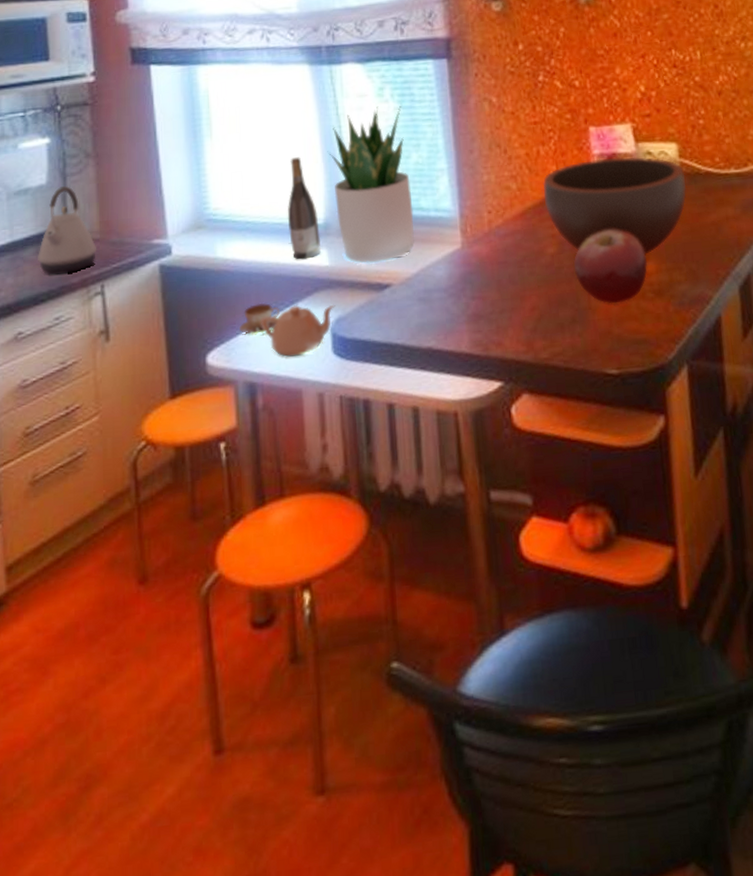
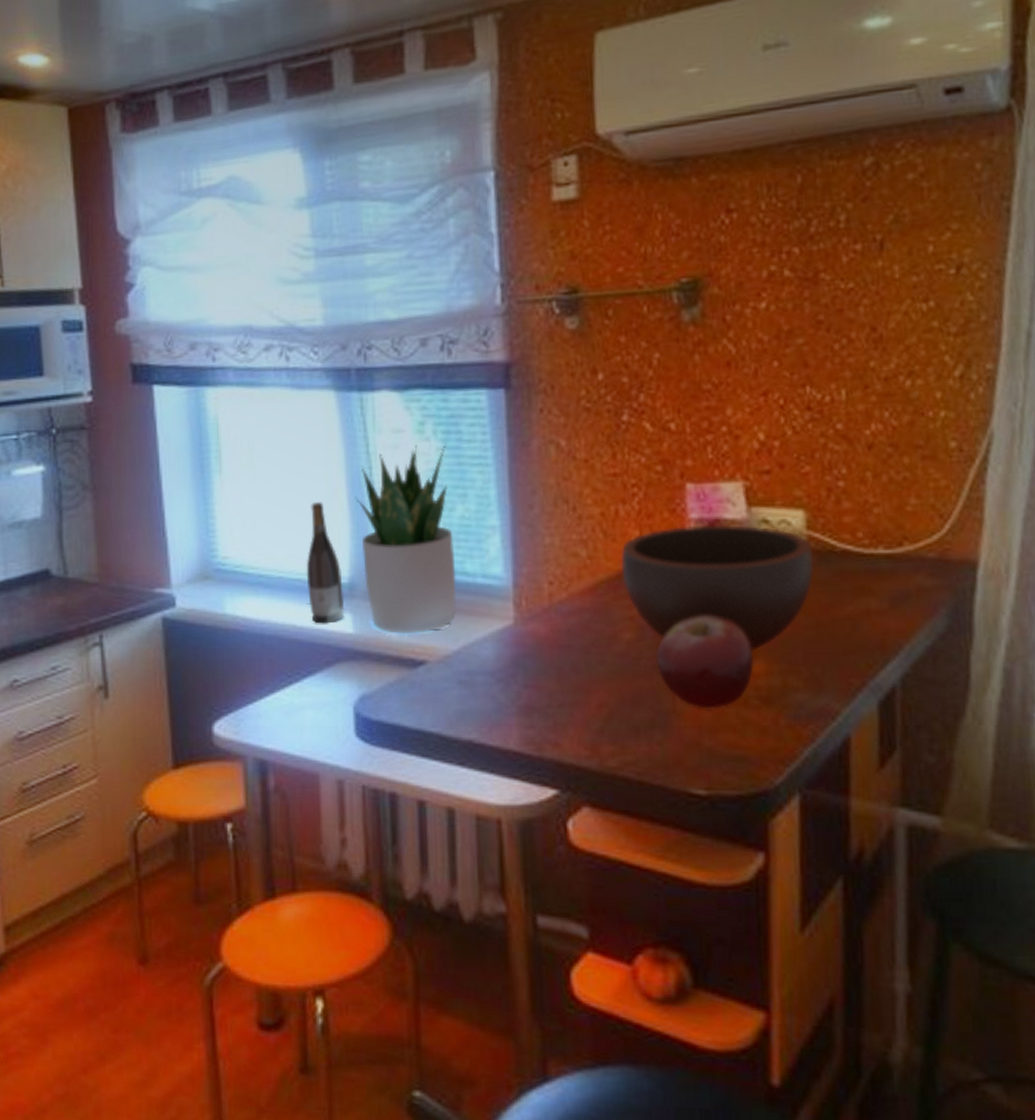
kettle: present [38,186,97,275] -> none [33,521,96,620]
teacup: present [239,302,280,334] -> none [250,670,295,705]
teapot: present [260,304,335,357] -> none [272,676,360,735]

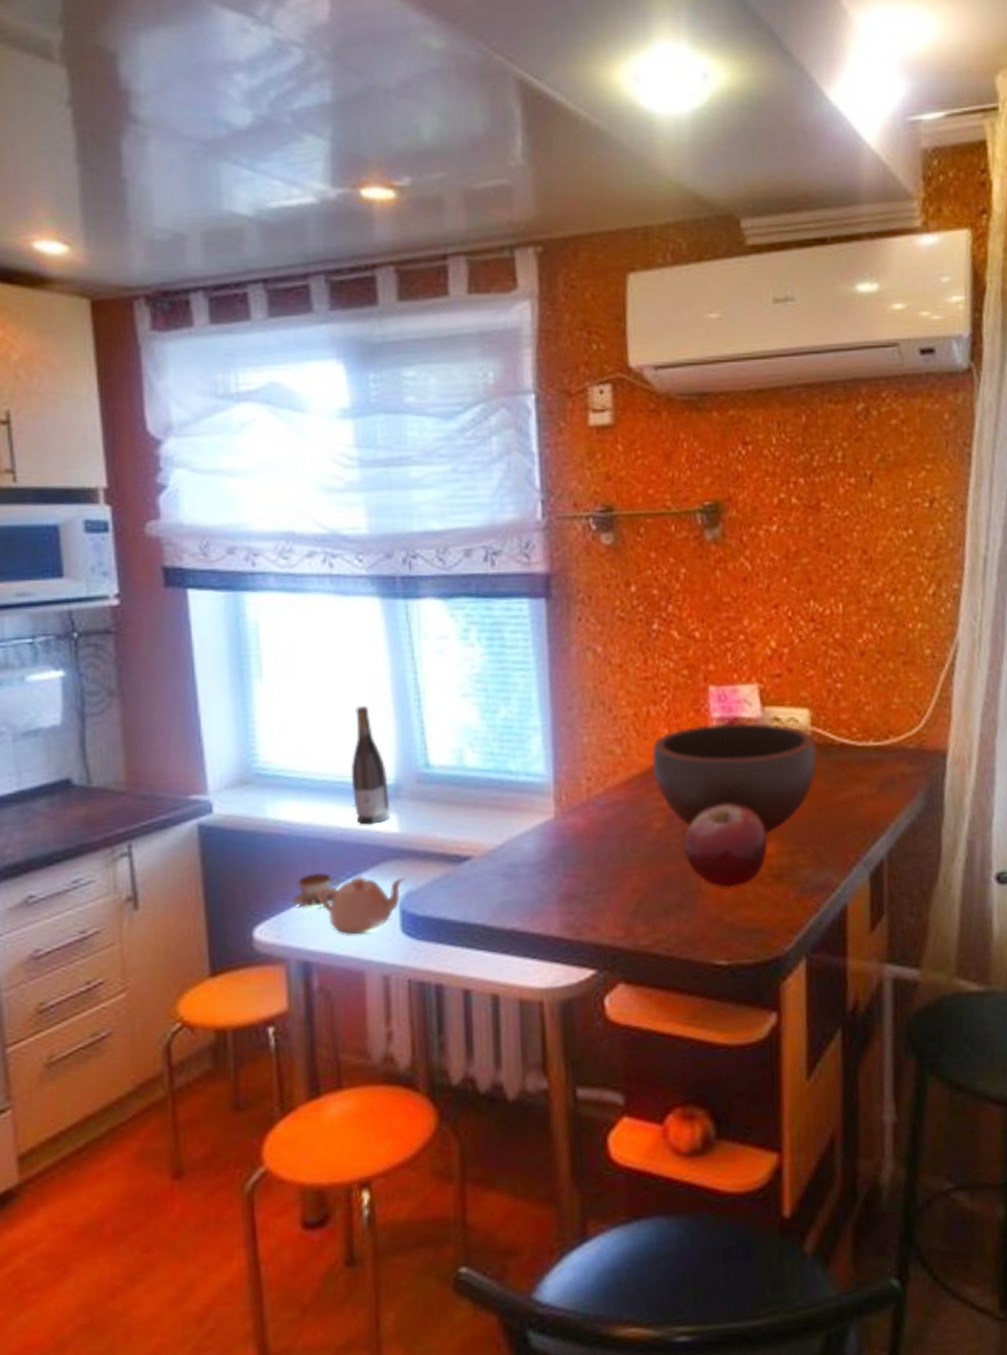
teacup: none [250,670,295,705] -> present [292,872,340,907]
teapot: none [272,676,360,735] -> present [316,876,406,934]
planter: present [354,445,457,635] -> none [400,650,501,833]

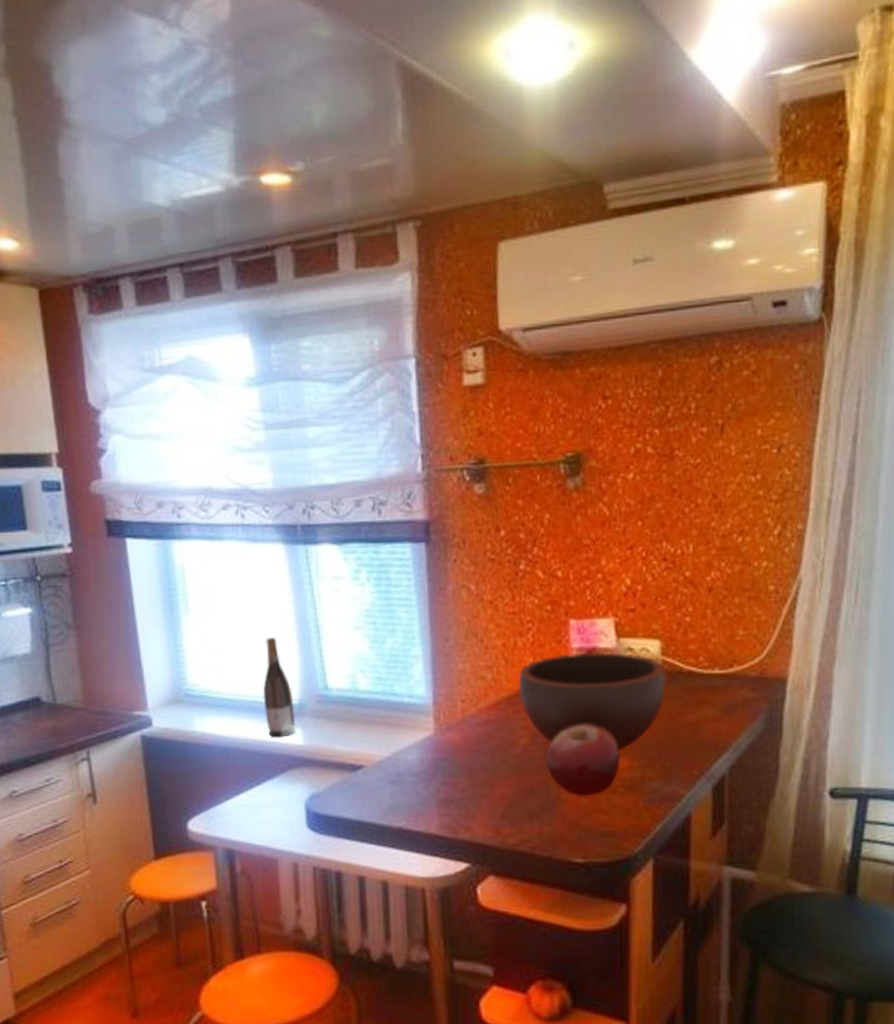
teacup: present [292,872,340,907] -> none [218,776,256,805]
teapot: present [316,876,406,934] -> none [237,781,310,828]

